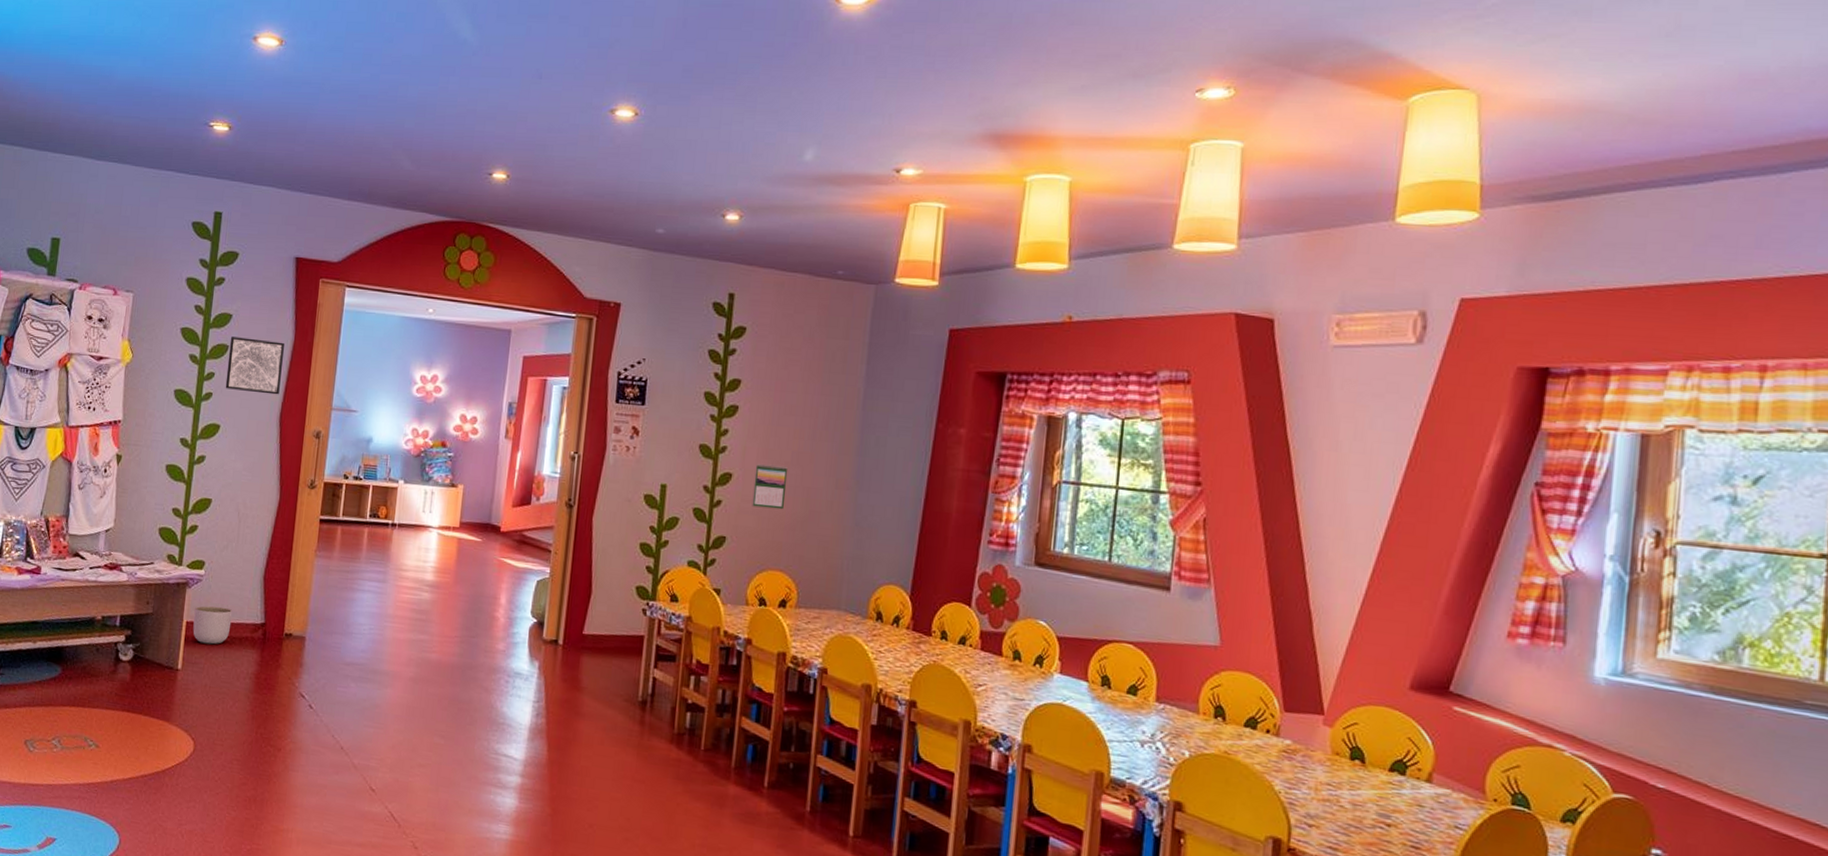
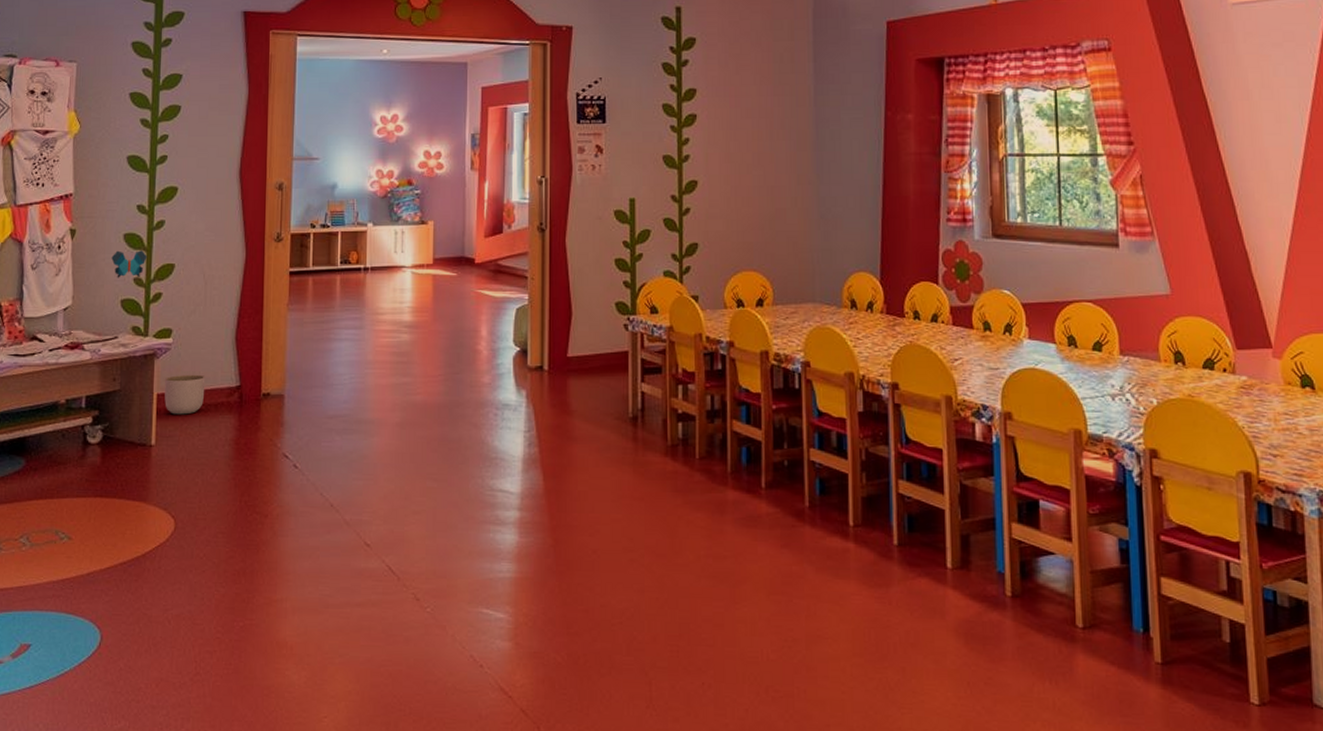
decorative butterfly: none [153,480,186,509] -> present [111,250,147,278]
wall art: present [225,337,284,395] -> none [180,96,238,151]
calendar: present [752,463,788,510] -> none [719,168,751,211]

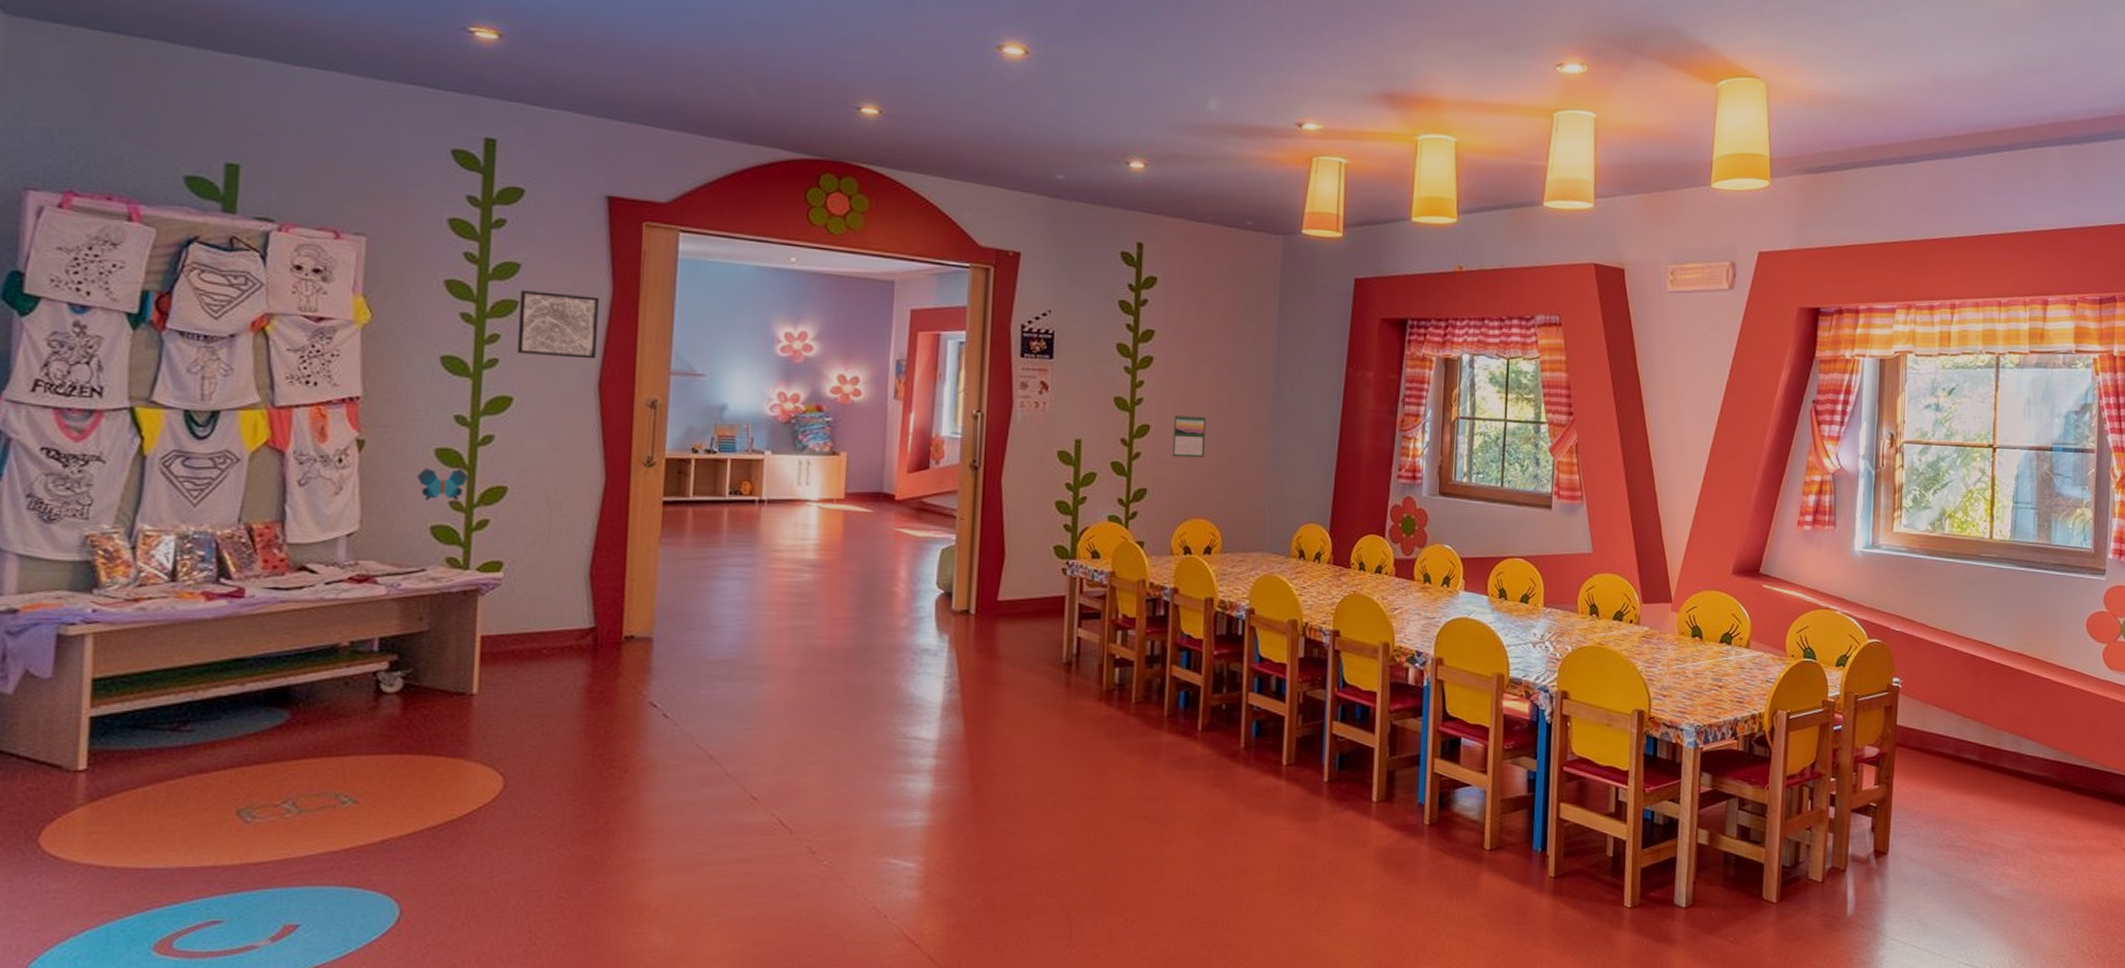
planter: present [164,374,205,415] -> none [491,613,548,660]
wall art: none [180,96,238,151] -> present [517,290,599,359]
calendar: none [719,168,751,211] -> present [1172,413,1207,458]

